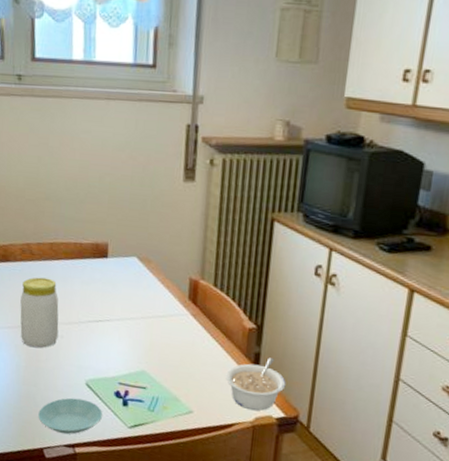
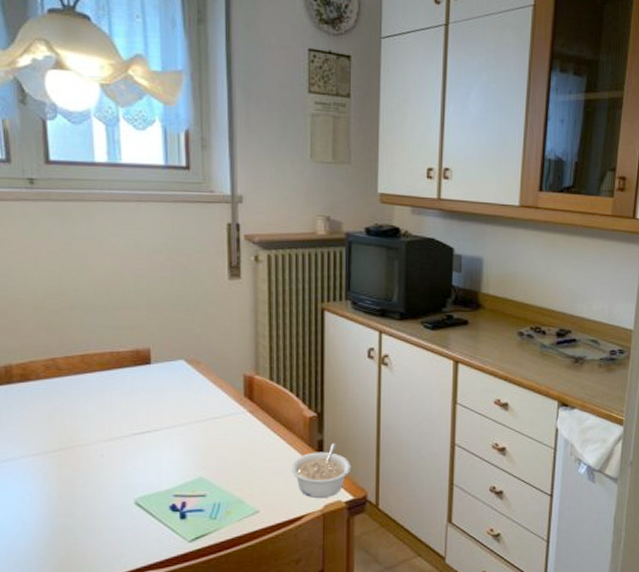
jar: present [20,277,59,349] -> none [47,393,98,473]
saucer: present [38,398,102,434] -> none [78,520,157,563]

